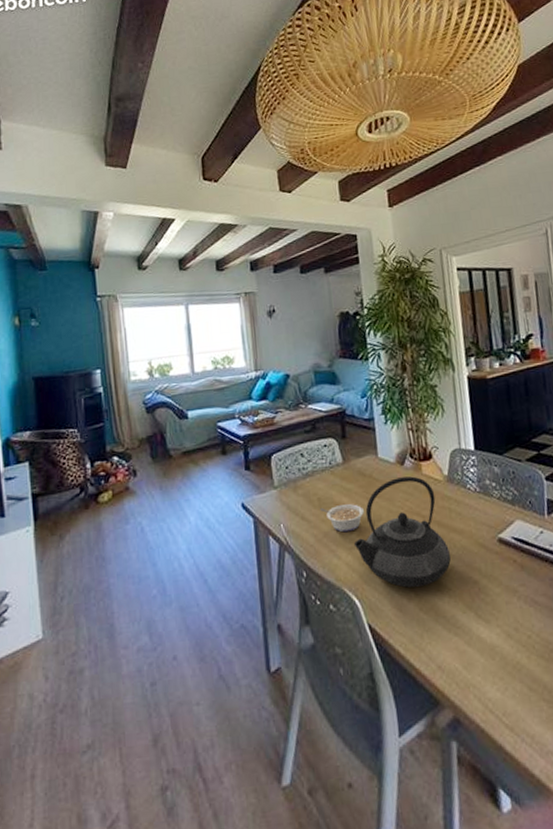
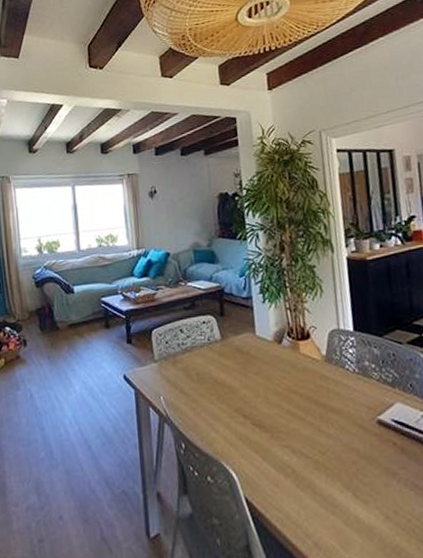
legume: present [320,504,364,533] -> none [199,380,242,407]
teapot: present [353,476,451,588] -> none [231,355,328,464]

